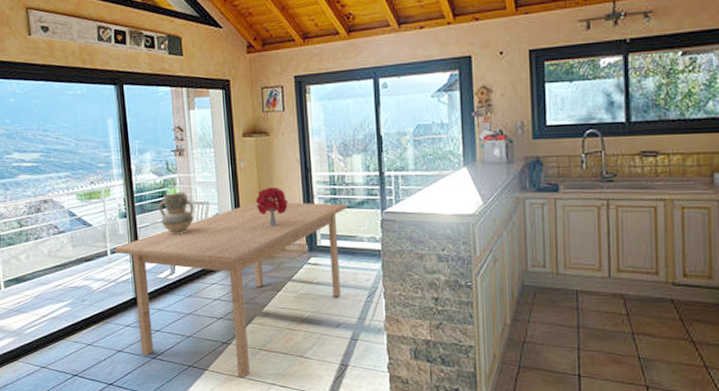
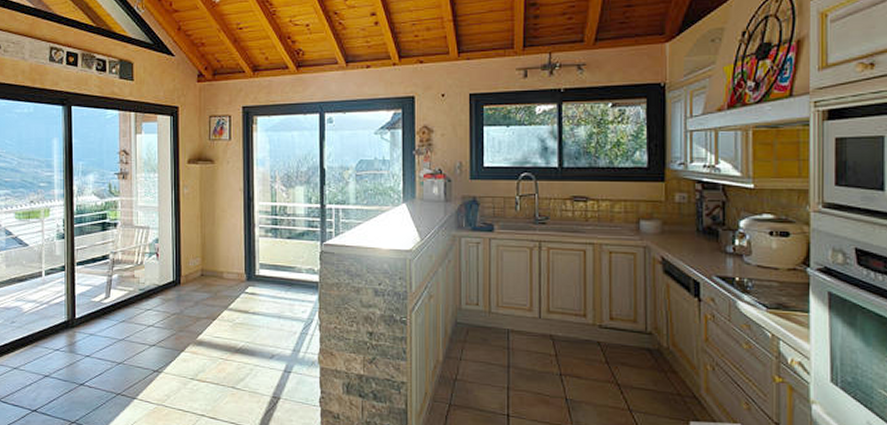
table: present [114,201,347,379] -> none [50,228,287,409]
ceramic jug: present [158,192,195,235] -> none [98,215,134,258]
bouquet: present [255,187,288,226] -> none [196,215,229,254]

